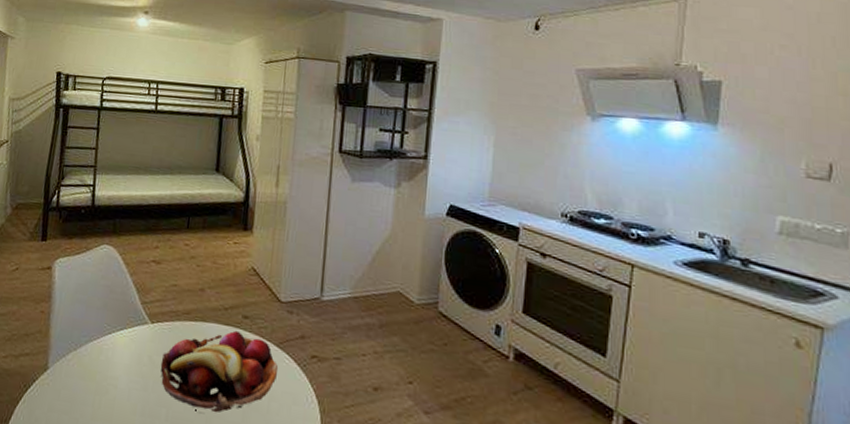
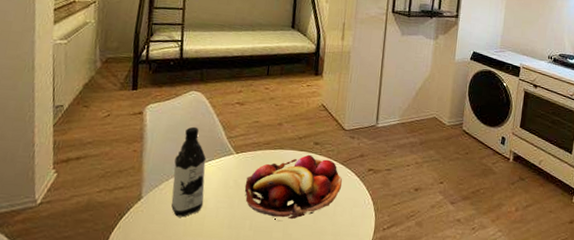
water bottle: none [79,287,118,397] -> present [171,126,207,217]

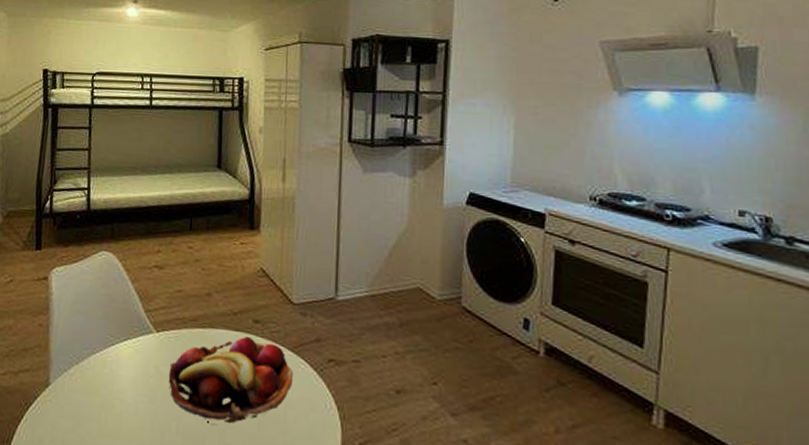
water bottle: present [171,126,207,217] -> none [82,295,122,412]

